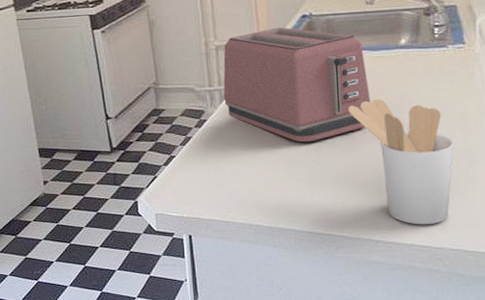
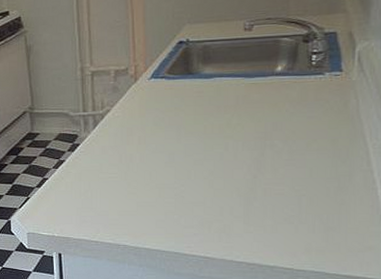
toaster: present [223,27,371,143] -> none [97,53,243,167]
utensil holder: present [348,98,454,225] -> none [220,125,323,248]

